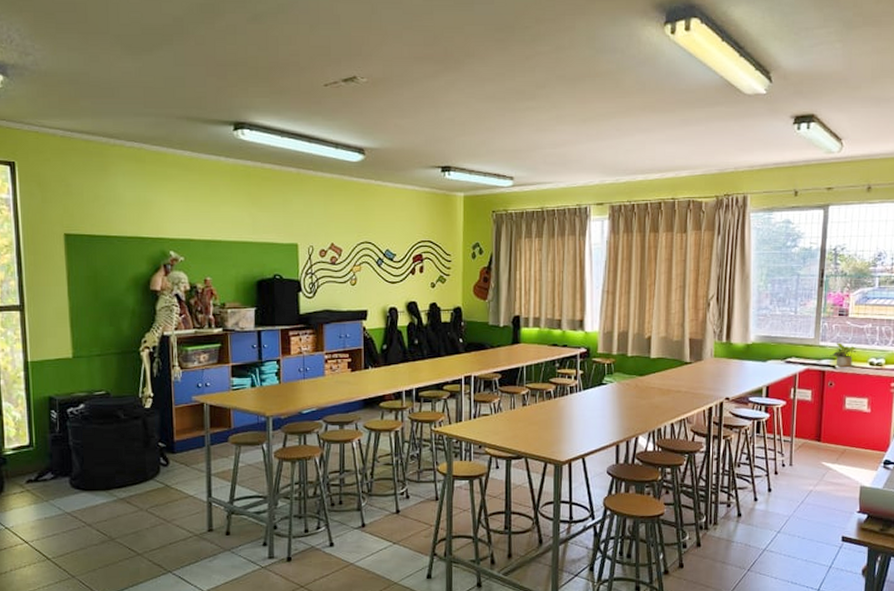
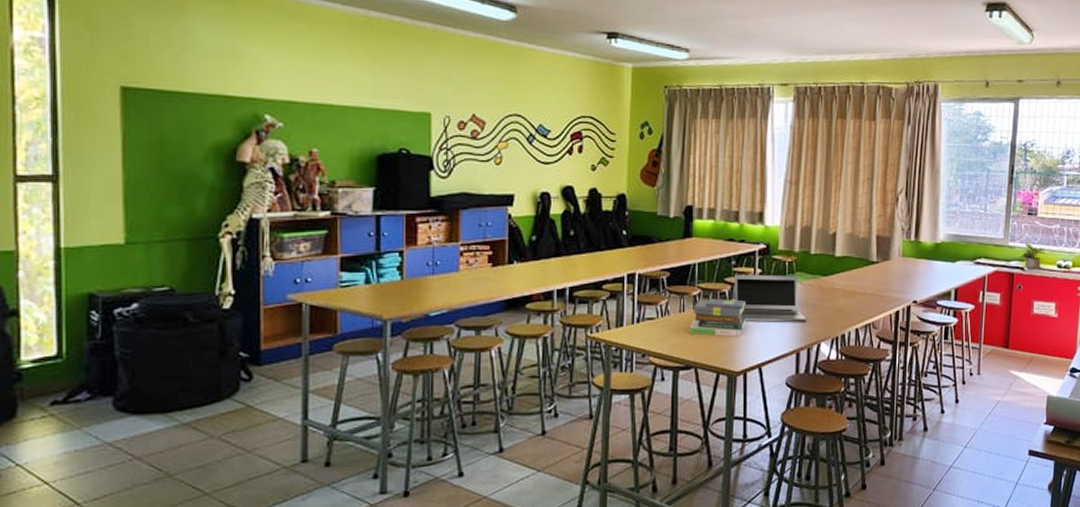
books: none [520,397,570,431] -> present [689,298,746,337]
laptop: none [559,375,625,418] -> present [734,274,806,322]

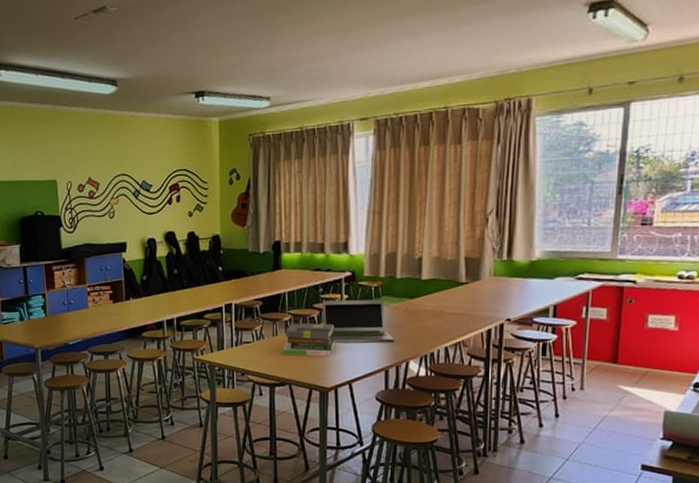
potted plant: present [1020,243,1045,270] -> none [631,255,663,283]

